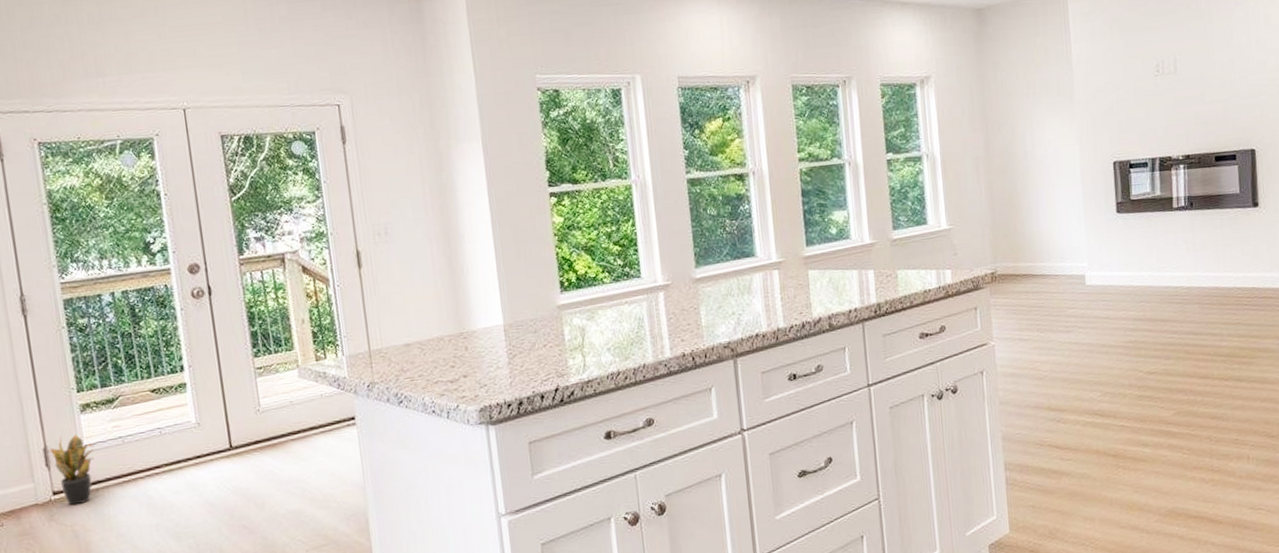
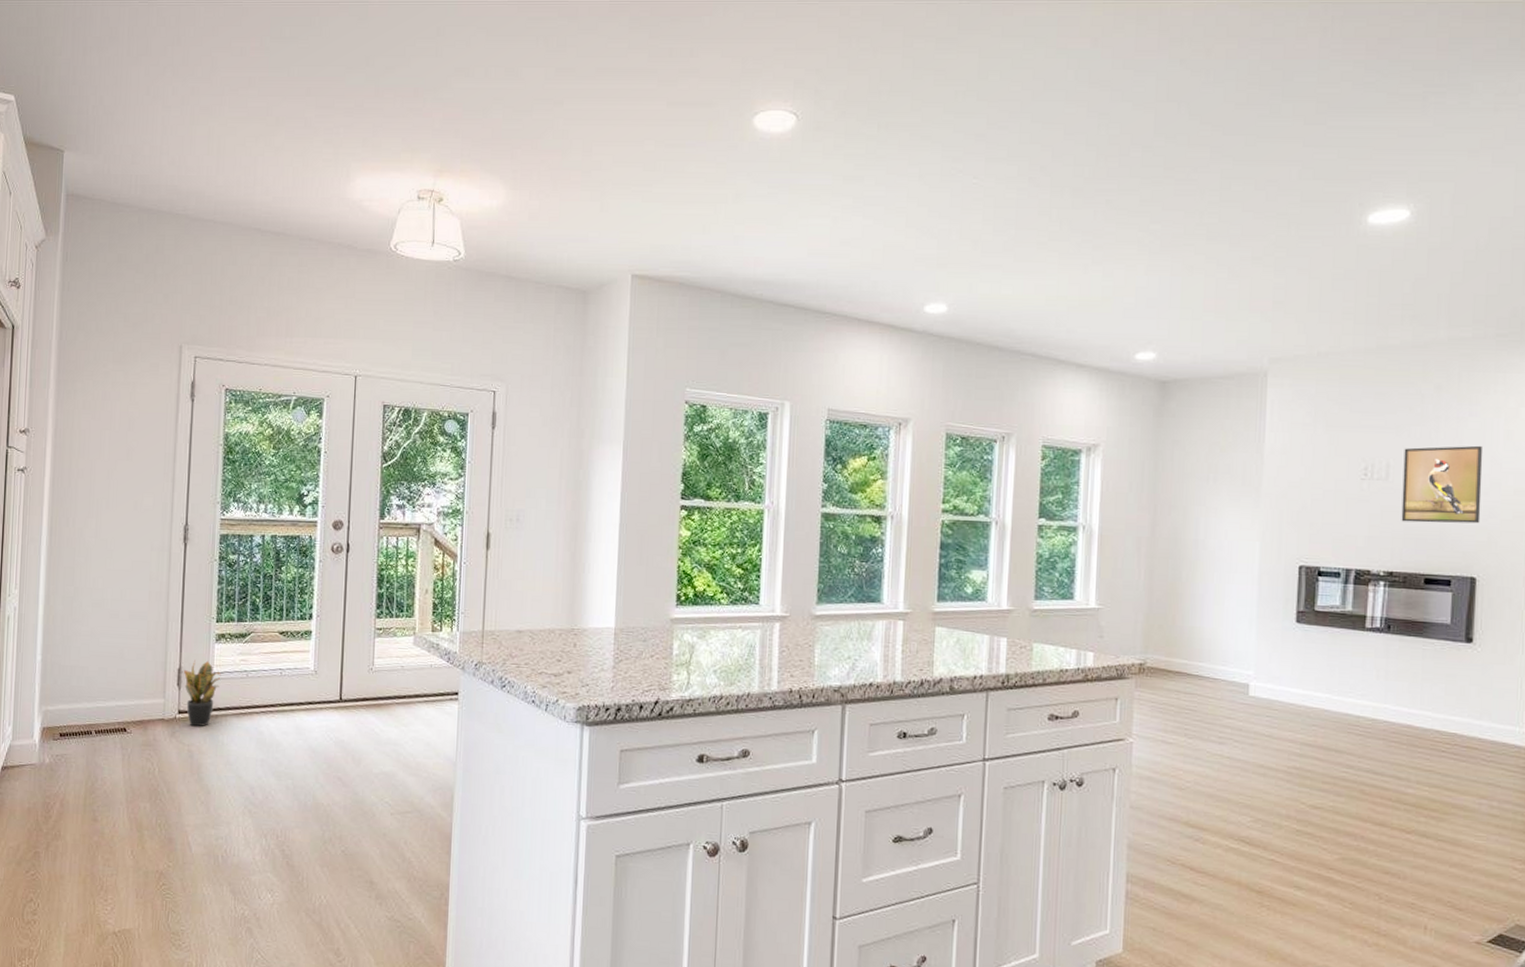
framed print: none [1186,31,1253,109] -> present [1401,445,1483,524]

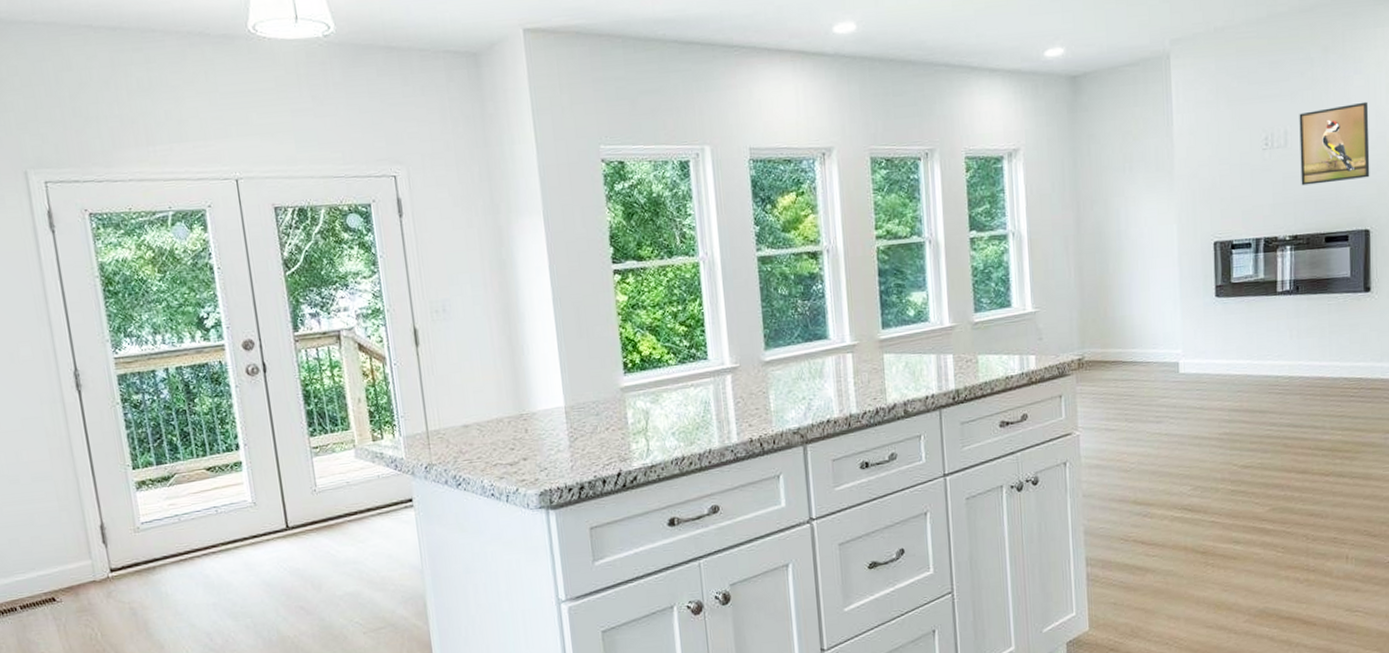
potted plant: present [183,659,221,727] -> none [106,511,151,583]

